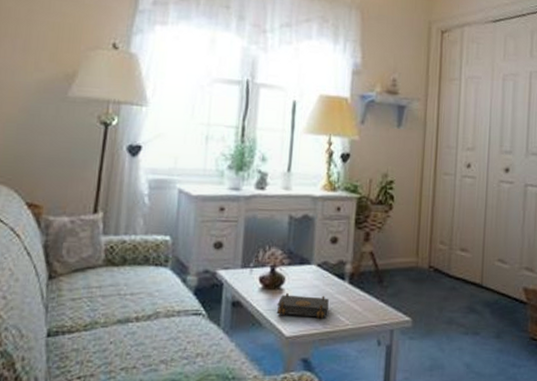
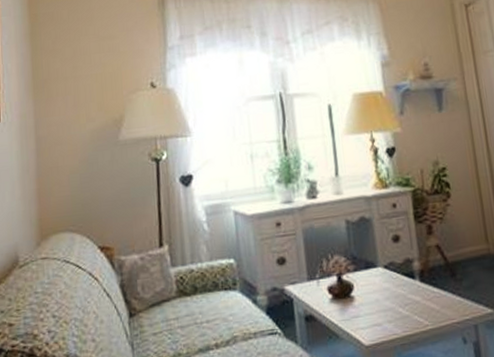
book: present [276,292,329,319] -> none [350,297,404,325]

